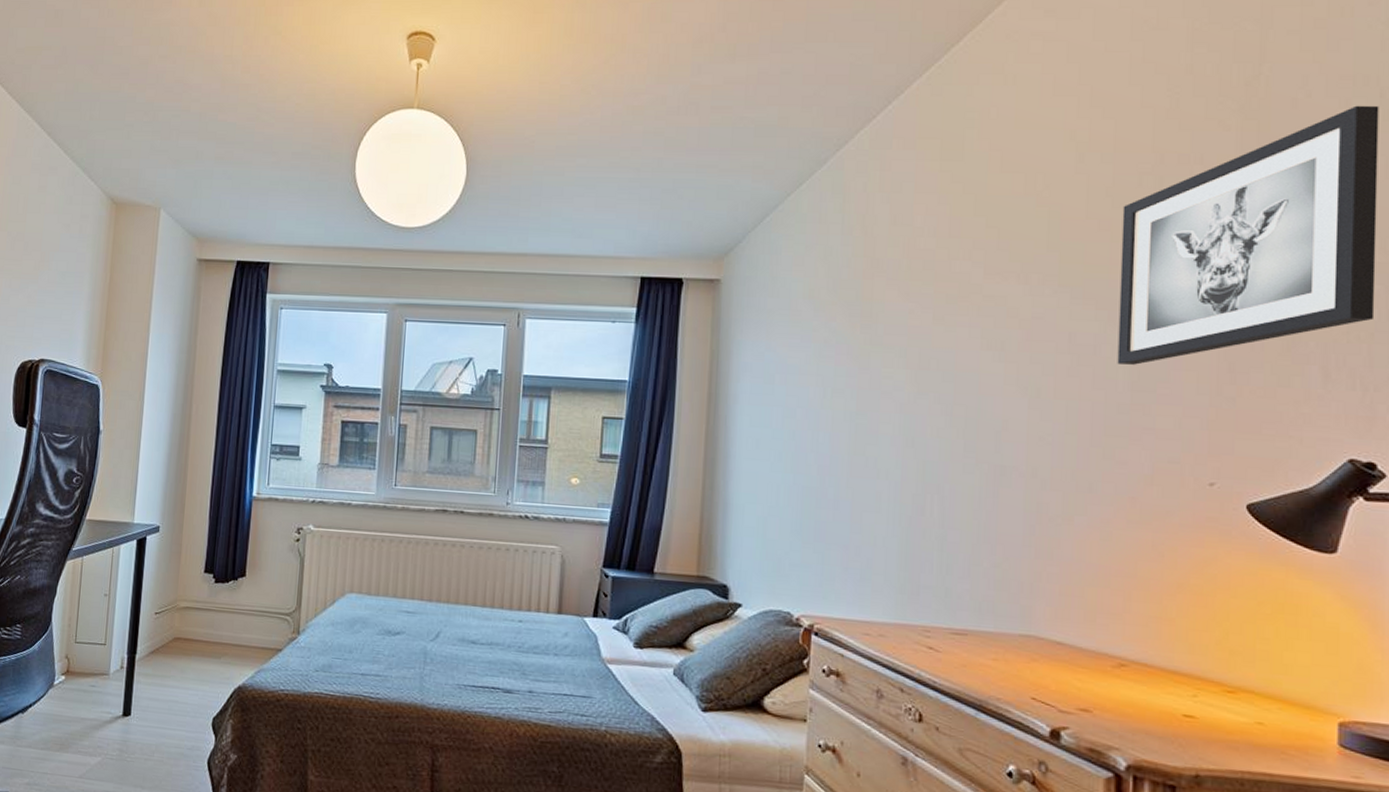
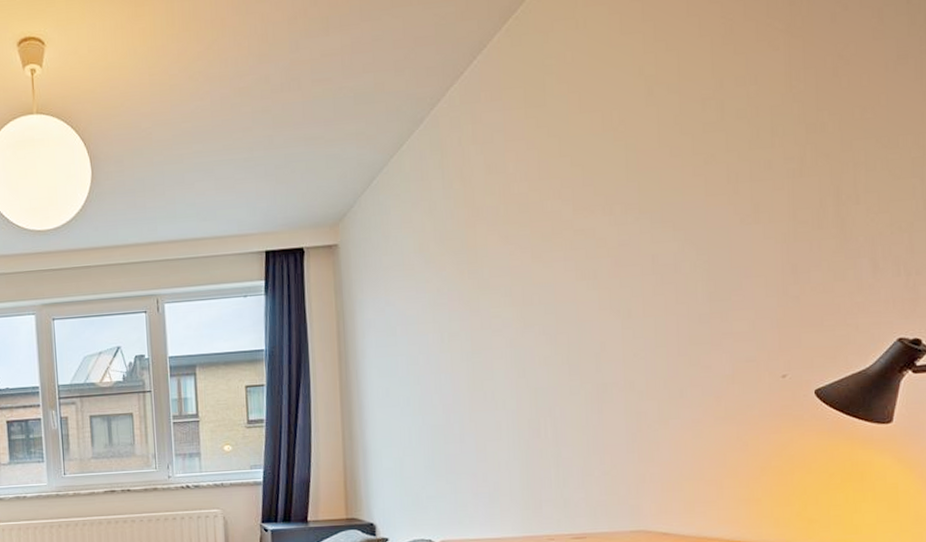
wall art: present [1117,105,1379,365] -> none [690,11,913,278]

